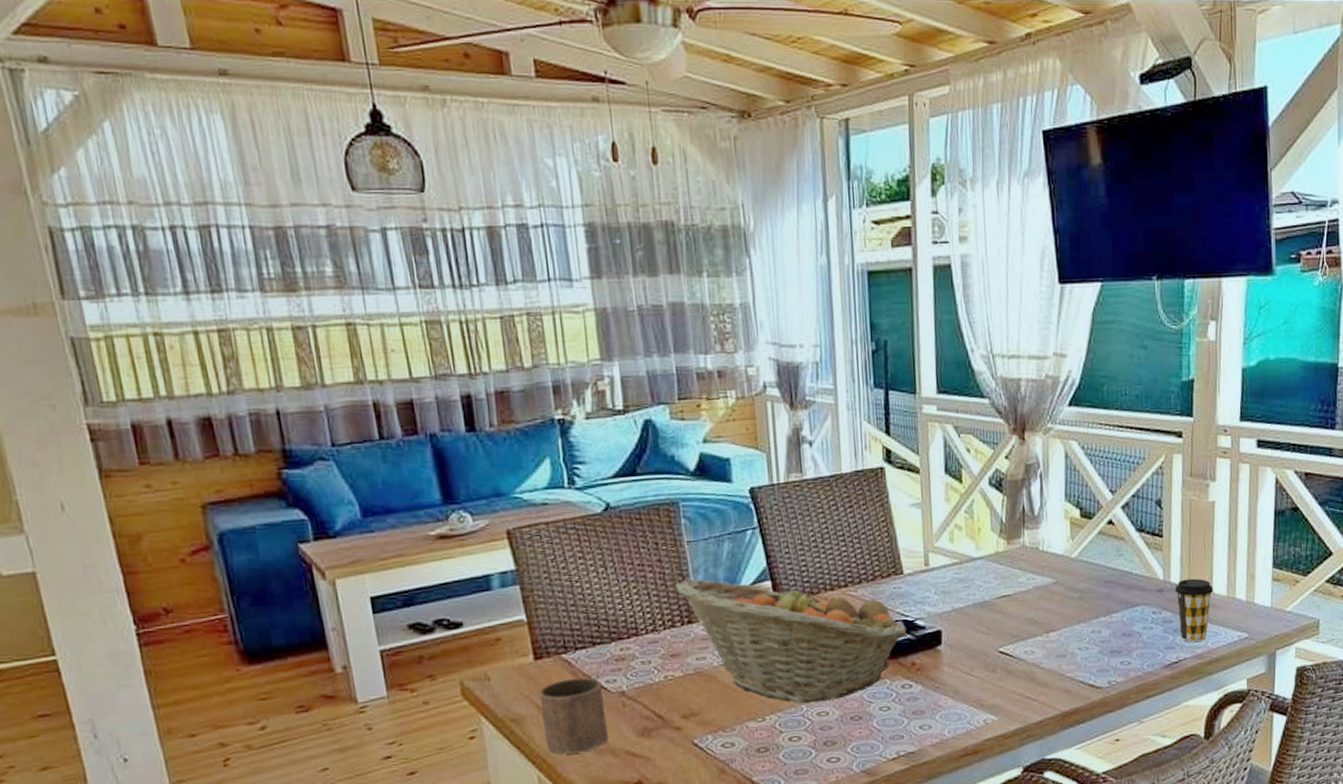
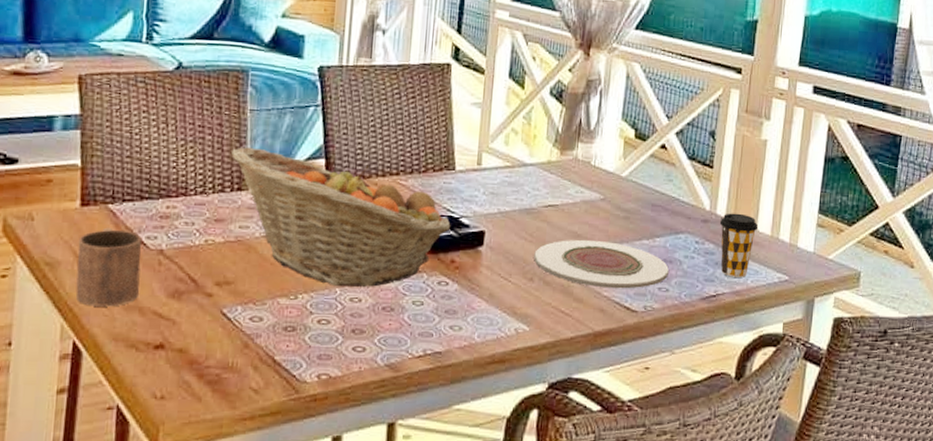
plate: none [993,624,1129,670] -> present [534,239,669,289]

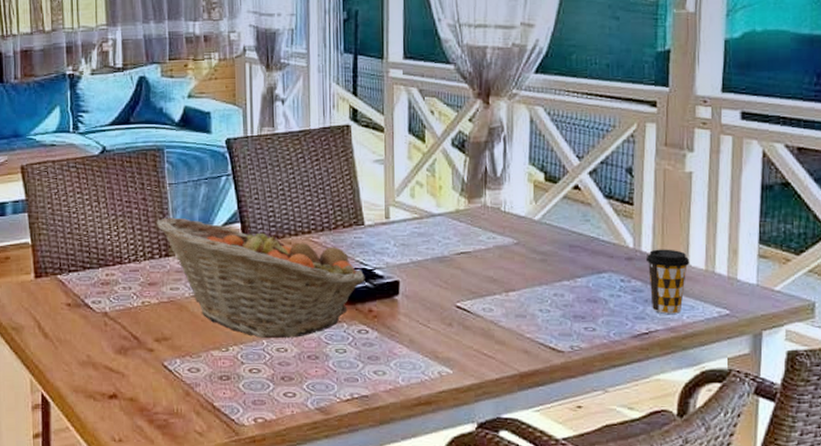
mug: present [75,227,142,307] -> none [36,295,91,363]
plate: present [534,239,669,289] -> none [451,283,594,330]

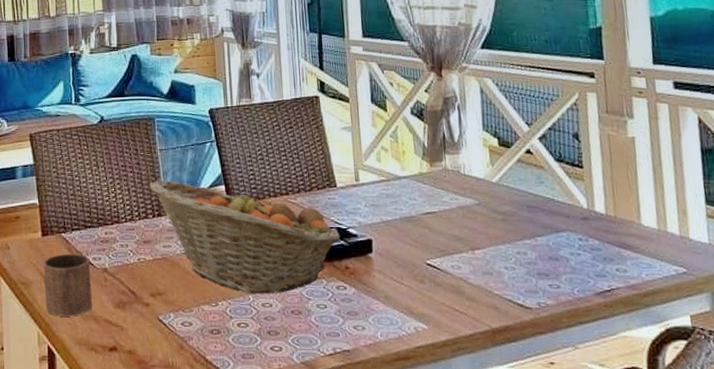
mug: none [36,295,91,363] -> present [43,252,92,317]
coffee cup: present [645,249,690,314] -> none [600,209,643,272]

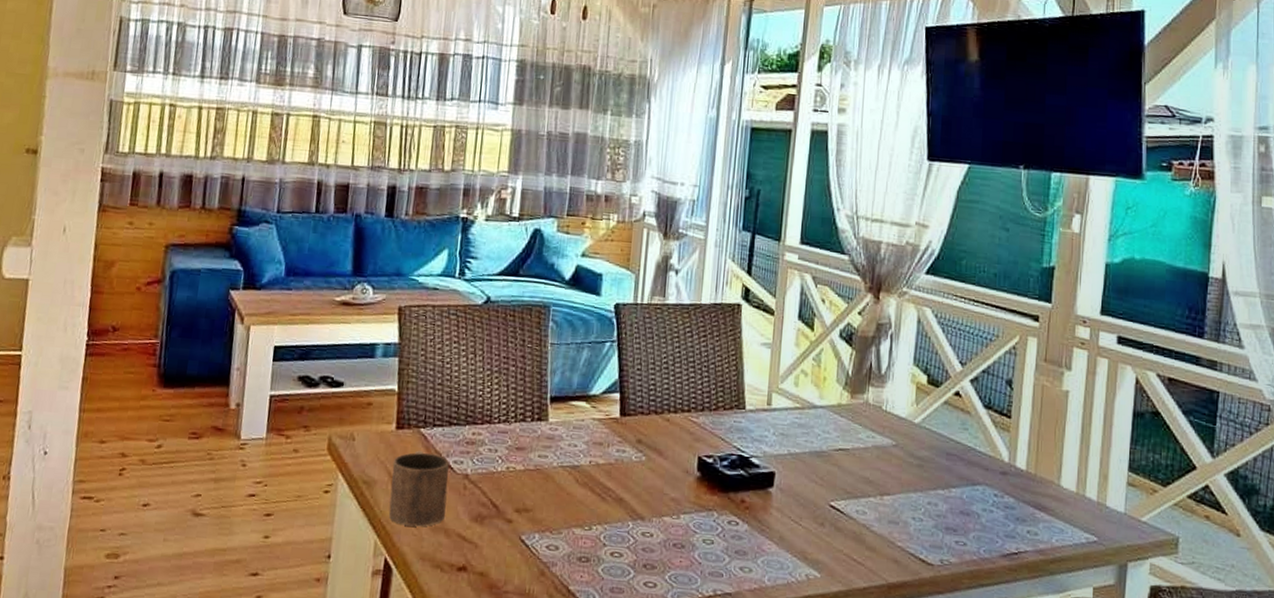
fruit basket: present [150,180,341,293] -> none [533,378,741,523]

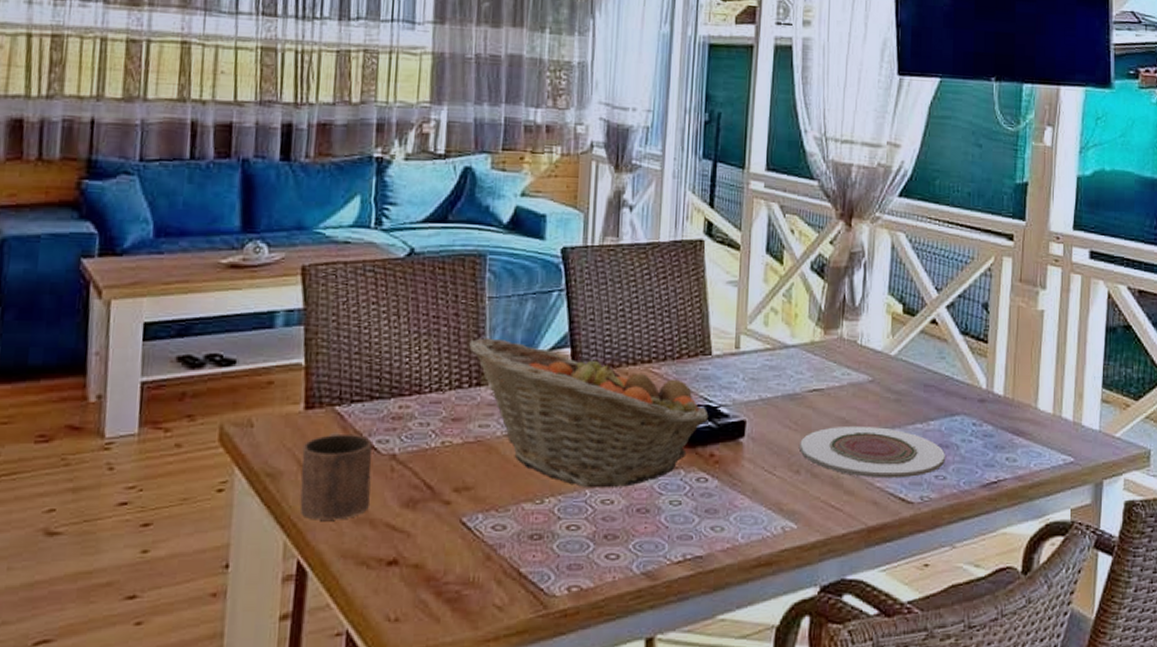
fruit basket: none [533,378,741,523] -> present [469,338,709,487]
plate: none [825,485,966,541] -> present [800,425,945,479]

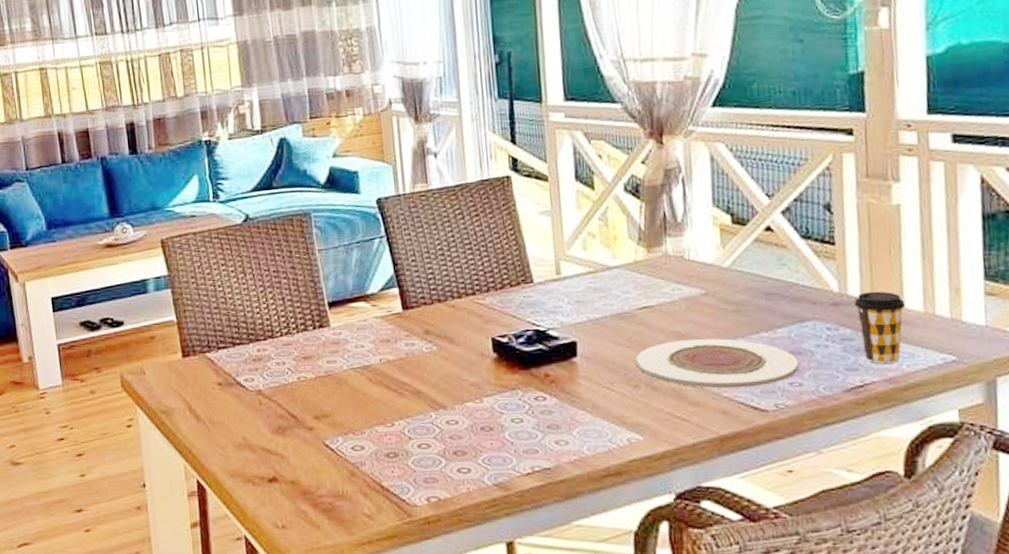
mug: present [299,432,372,520] -> none [186,374,246,447]
fruit basket: present [469,338,709,487] -> none [308,285,539,410]
coffee cup: none [997,391,1039,461] -> present [854,291,906,364]

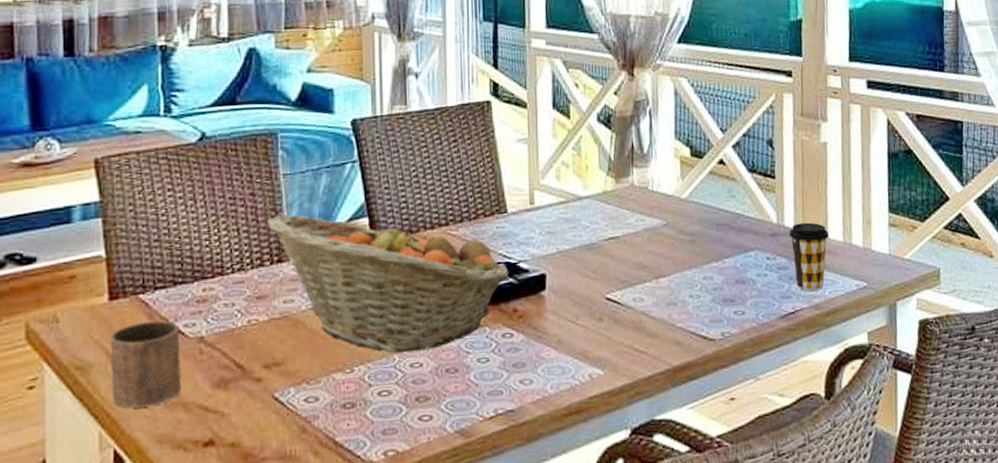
mug: none [186,374,246,447] -> present [110,319,181,409]
fruit basket: none [308,285,539,410] -> present [268,214,509,353]
plate: present [635,338,799,389] -> none [600,269,743,319]

